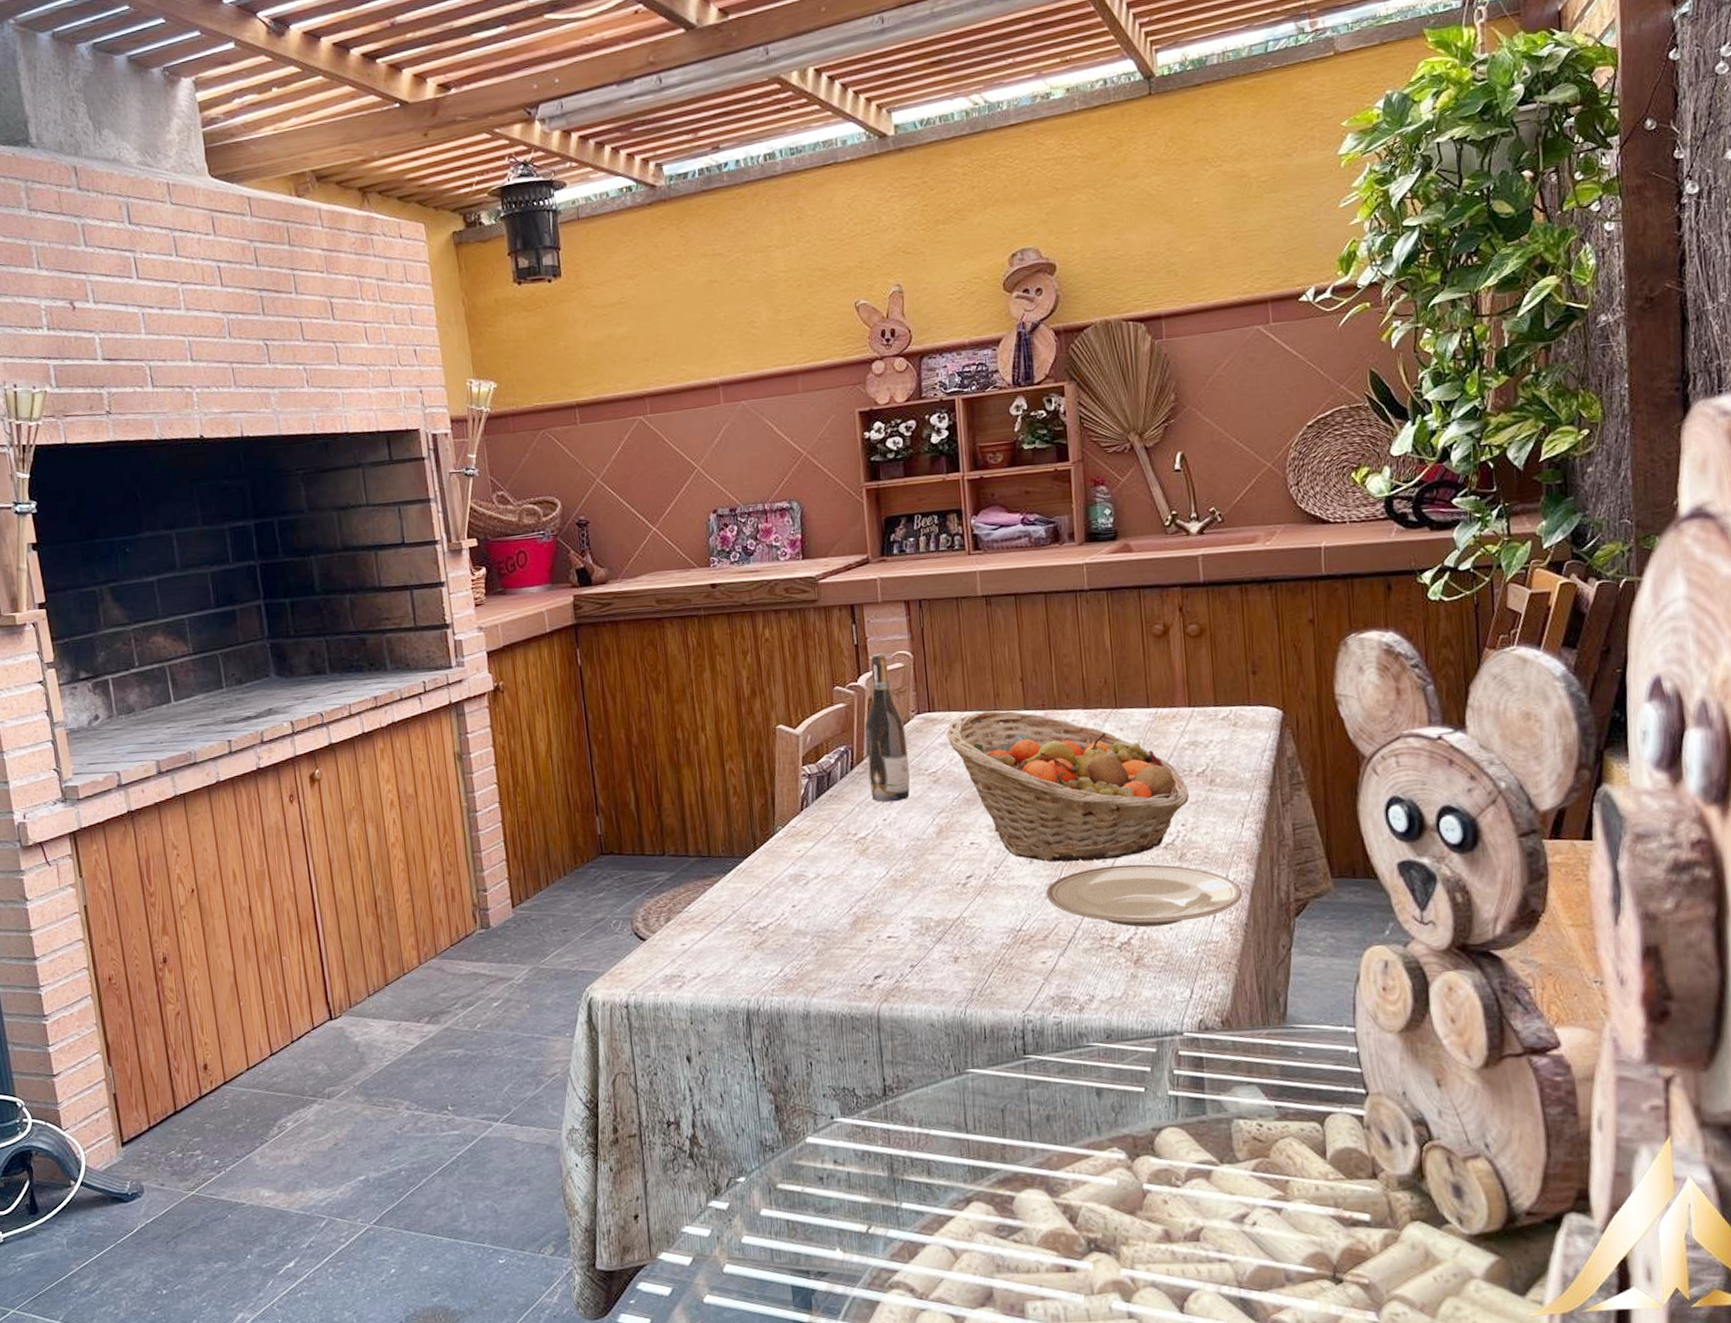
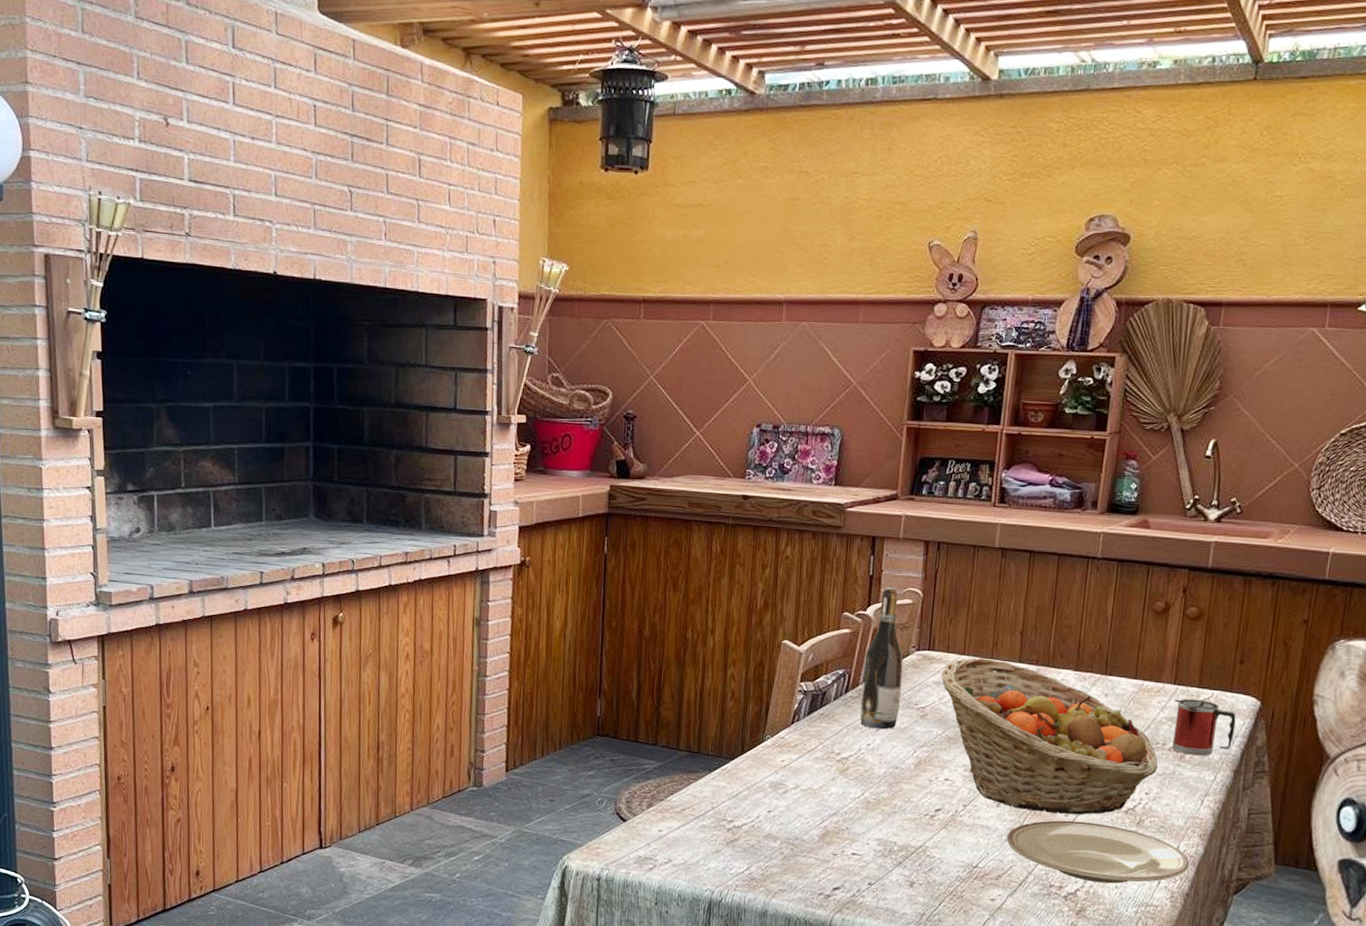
mug: none [1192,718,1262,778] -> present [1171,698,1236,756]

